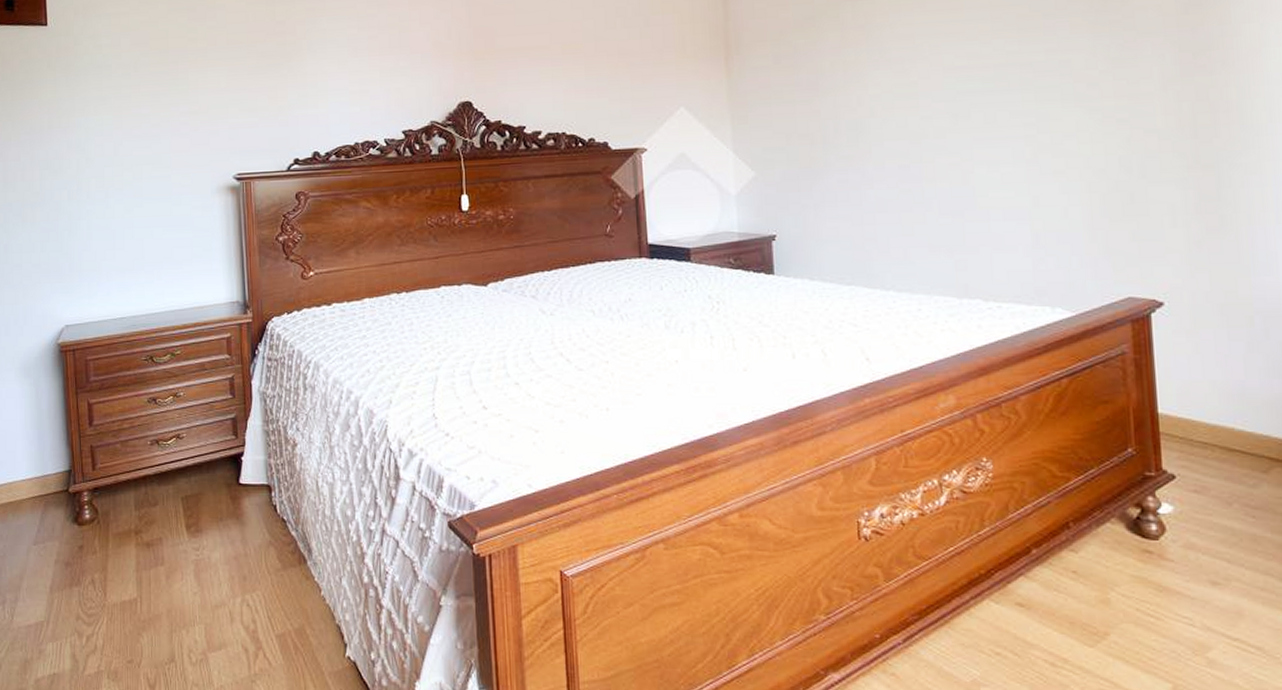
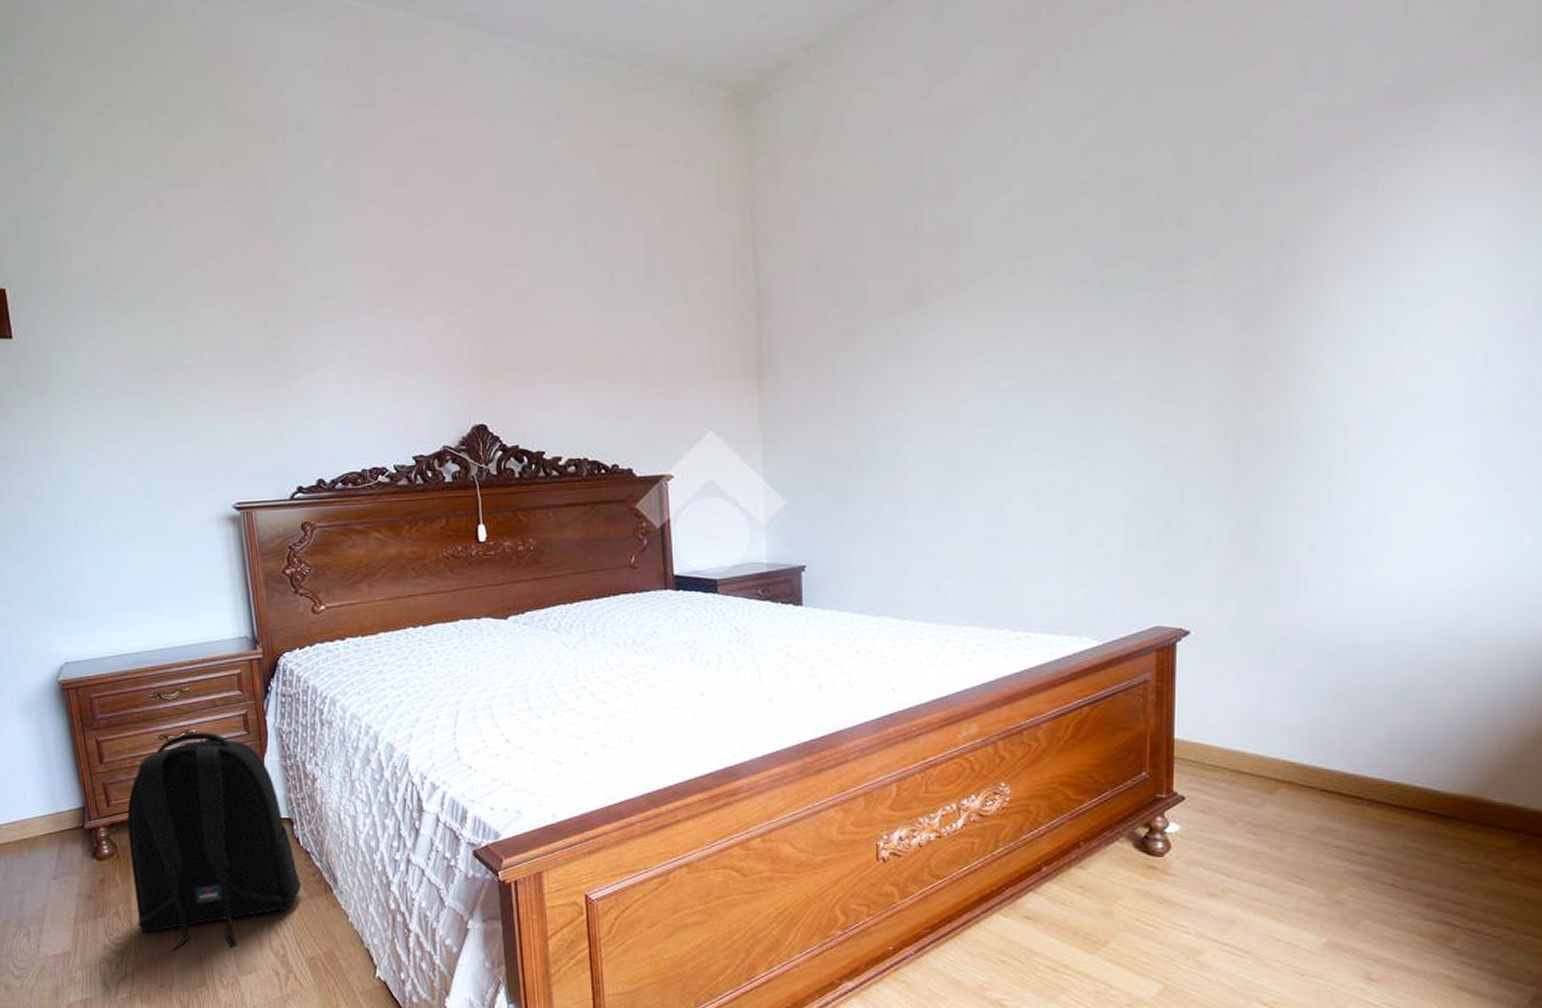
backpack: none [110,395,276,625] -> present [127,732,302,952]

